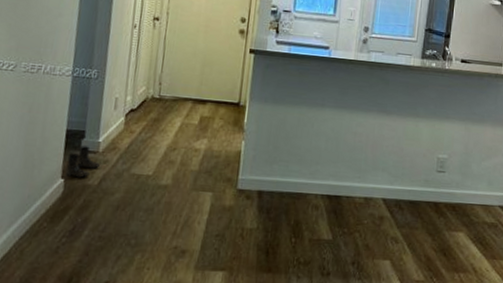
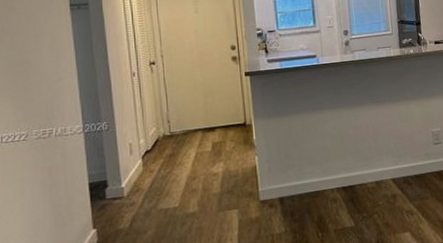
boots: present [65,145,100,178] -> none [95,193,127,225]

